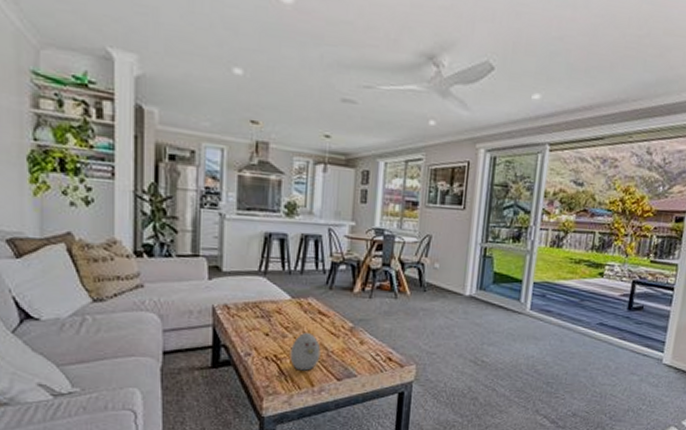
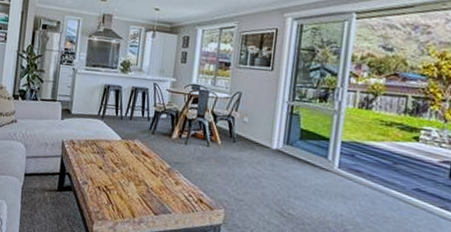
decorative egg: present [290,333,321,371] -> none [117,169,143,203]

